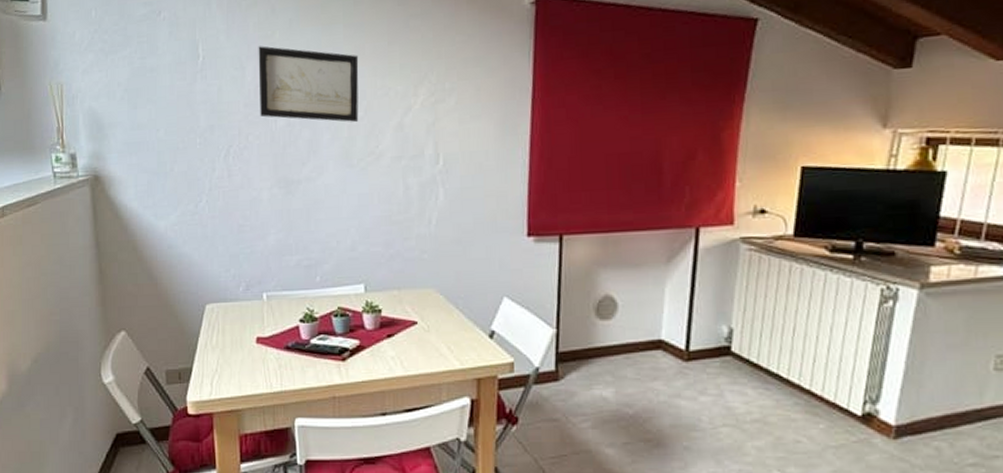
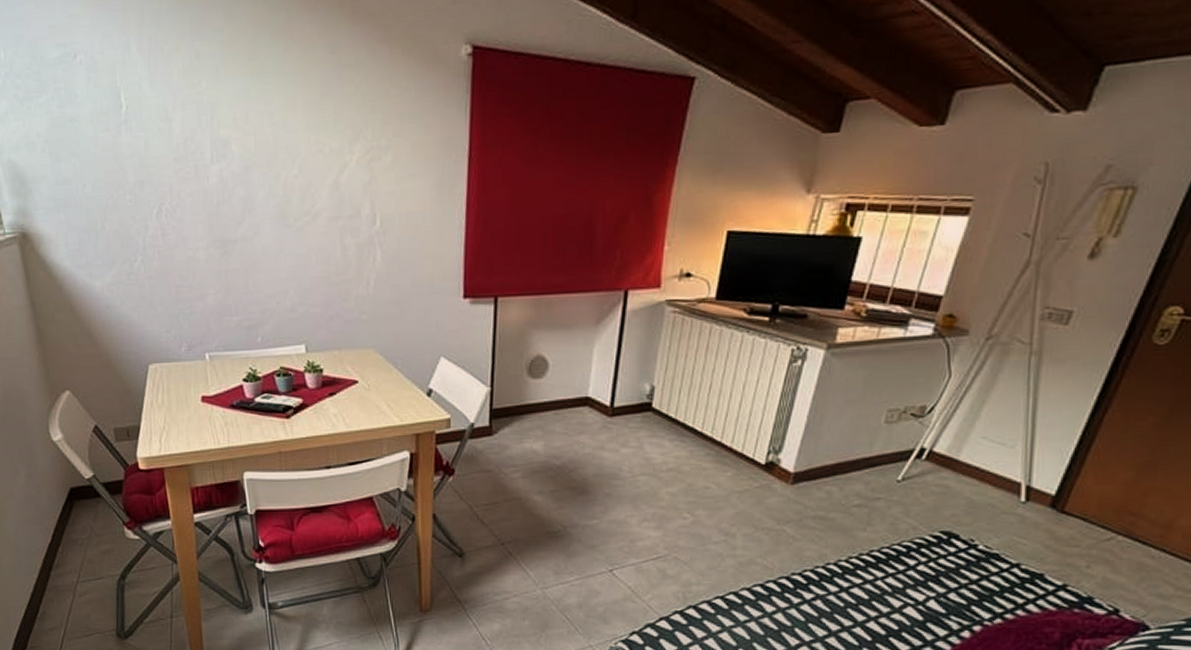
wall art: present [258,46,359,123] -> none [184,95,293,181]

